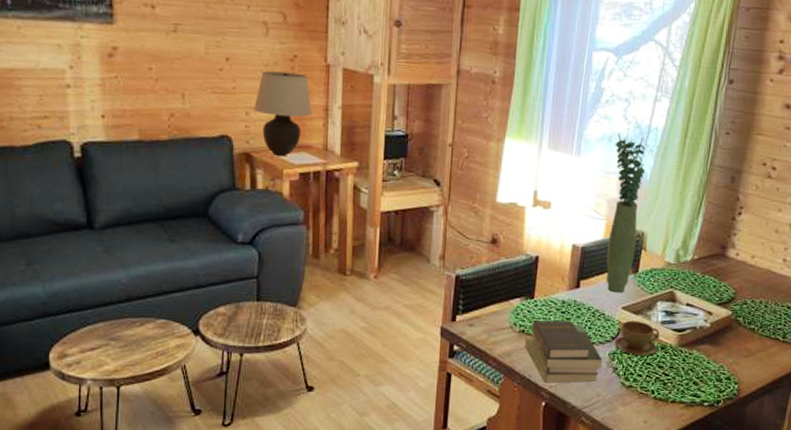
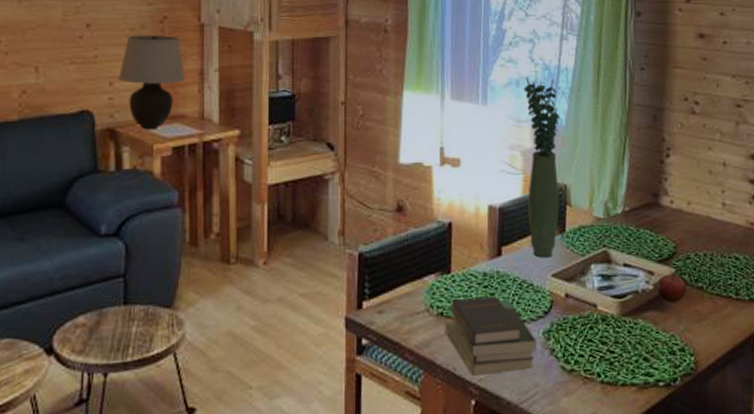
teacup: present [614,320,659,356] -> none [548,289,598,332]
fruit: none [713,315,740,339] -> present [656,274,687,302]

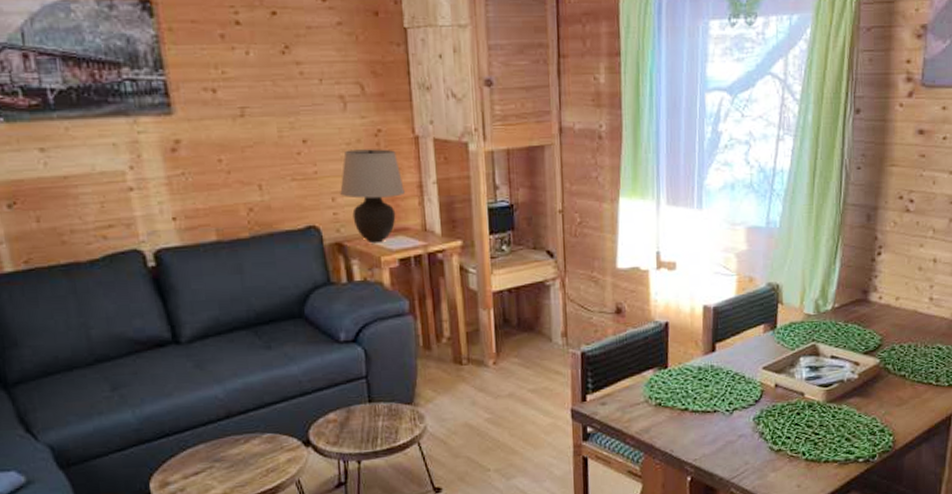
books: present [444,296,537,376] -> none [662,387,747,456]
vase: present [523,76,561,258] -> none [739,179,775,353]
fruit: present [656,274,687,302] -> none [861,364,890,389]

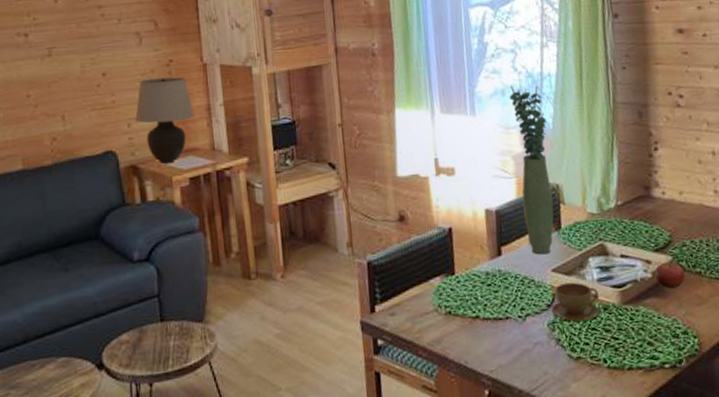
vase: none [739,179,775,353] -> present [509,85,554,255]
teacup: none [758,380,805,417] -> present [551,282,600,322]
fruit: none [861,364,890,389] -> present [655,261,685,288]

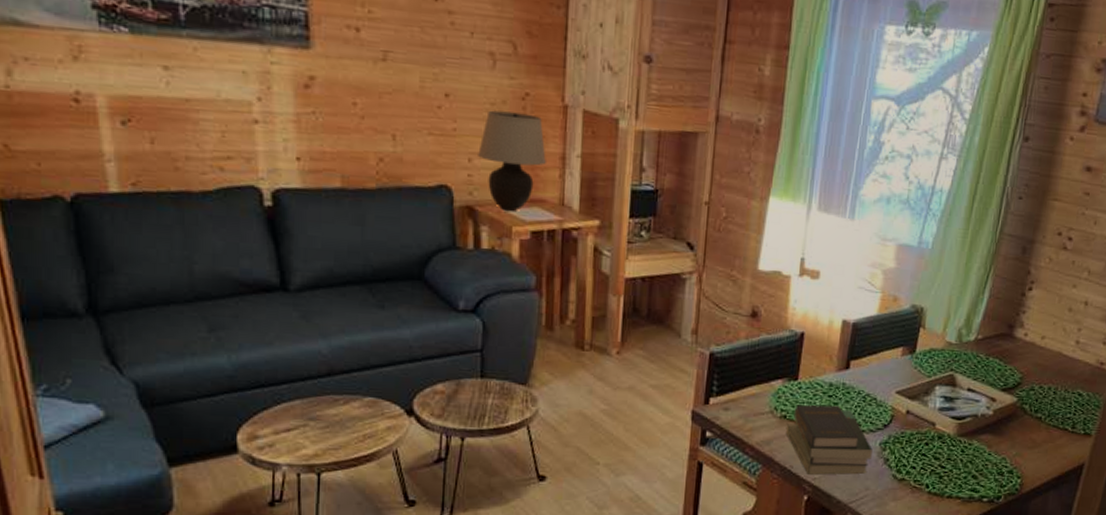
books: none [453,293,543,368] -> present [785,404,873,475]
vase: present [509,85,554,255] -> none [879,194,928,376]
teacup: present [551,282,600,322] -> none [886,406,937,446]
fruit: present [655,261,685,288] -> none [996,402,1026,428]

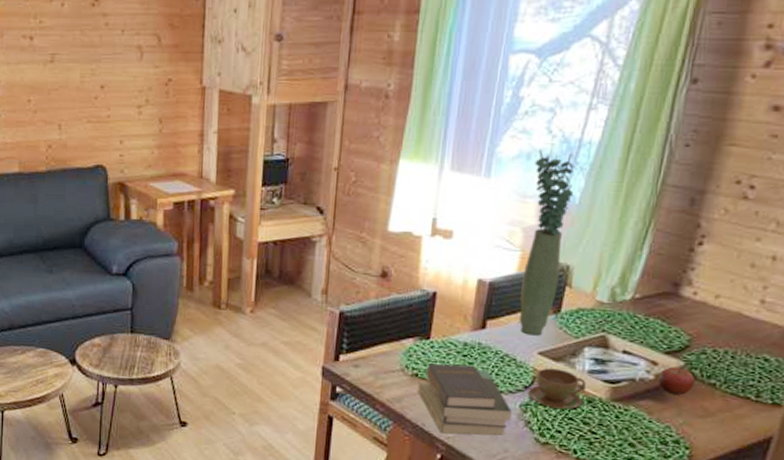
table lamp: present [478,110,546,211] -> none [128,97,187,185]
vase: none [879,194,928,376] -> present [519,149,574,336]
teacup: none [886,406,937,446] -> present [527,368,586,410]
fruit: none [996,402,1026,428] -> present [658,366,695,395]

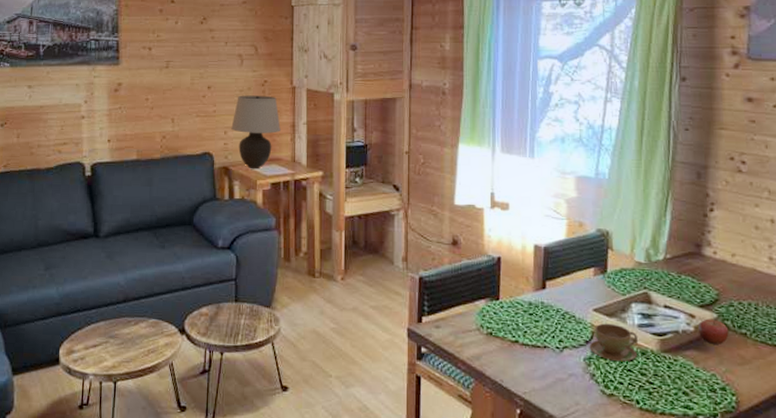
table lamp: none [128,97,187,185] -> present [231,95,281,168]
books: present [417,364,512,436] -> none [493,322,578,389]
vase: present [519,149,574,336] -> none [568,134,604,294]

